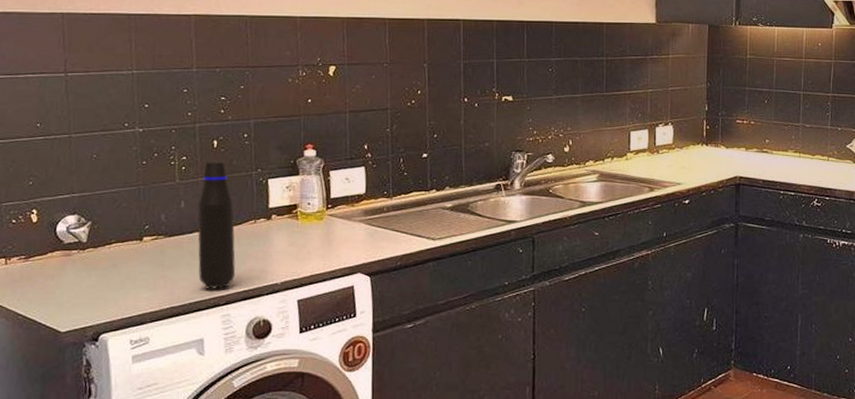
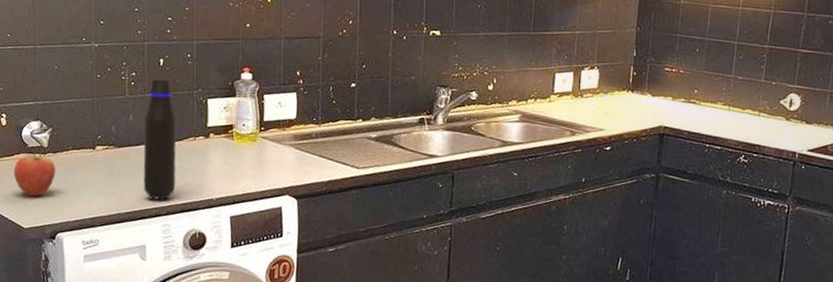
fruit: none [47,245,97,296] -> present [13,149,56,196]

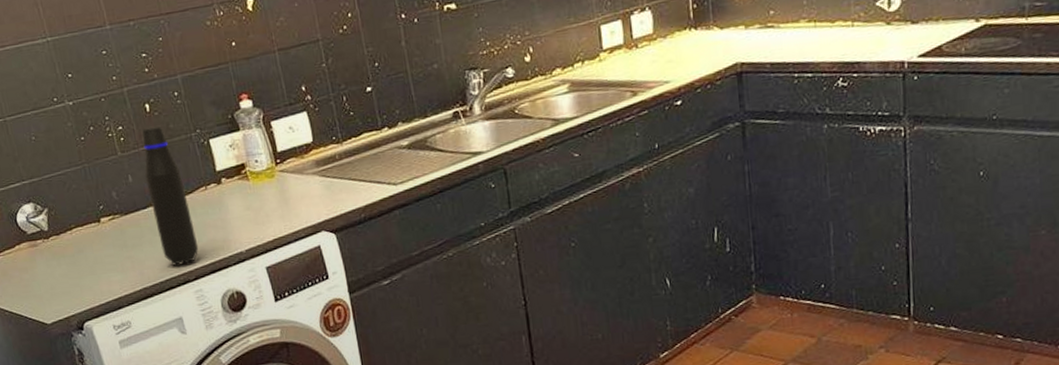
fruit: present [13,149,56,196] -> none [18,235,66,288]

